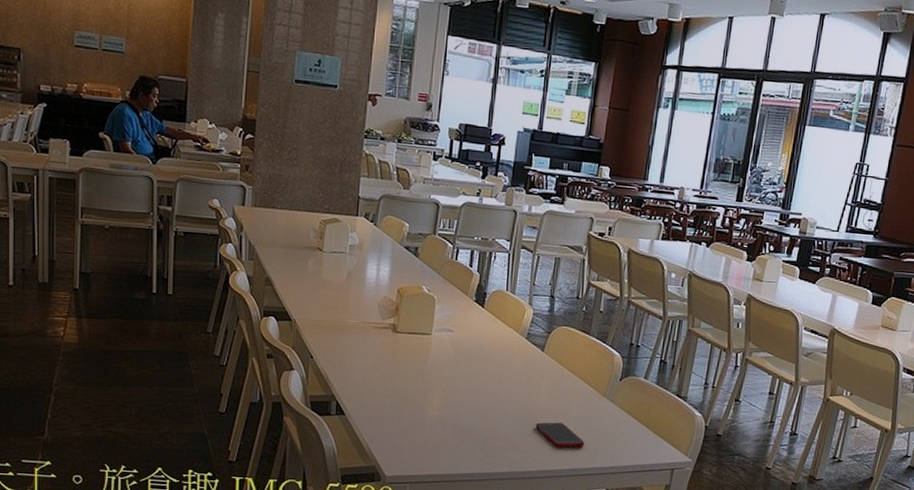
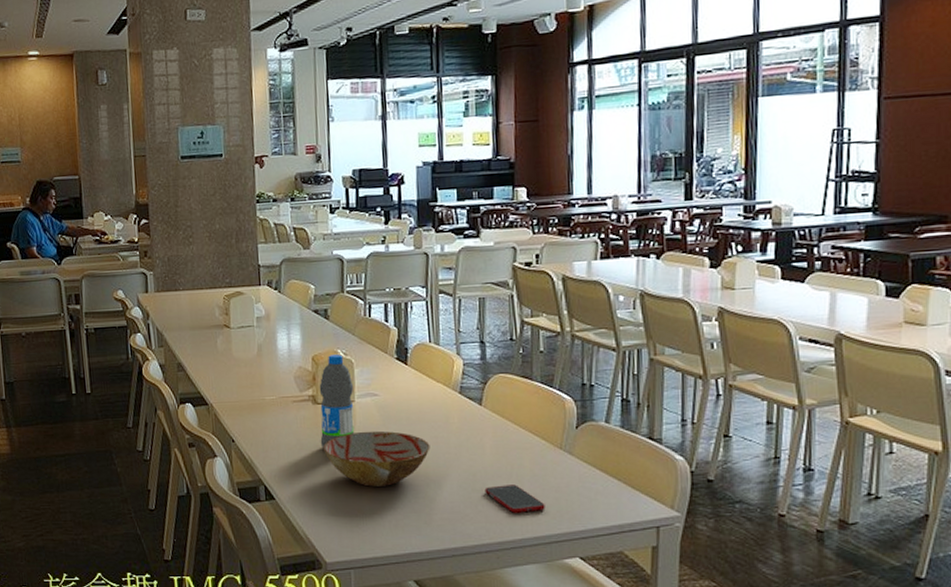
water bottle: none [395,289,433,374] -> present [319,354,355,449]
bowl: none [397,362,494,413] -> present [323,431,430,487]

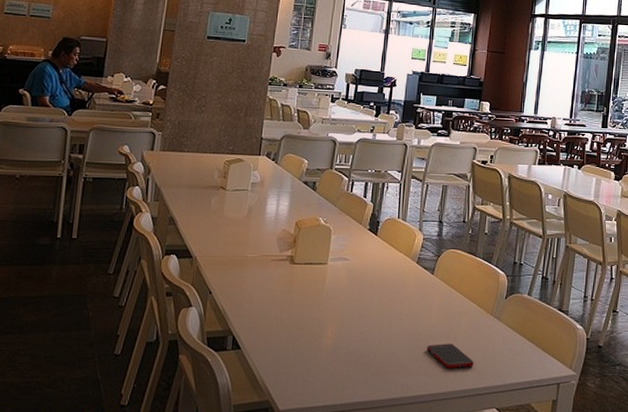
water bottle: present [319,354,355,449] -> none [291,222,329,305]
bowl: present [323,431,430,487] -> none [293,290,387,341]

